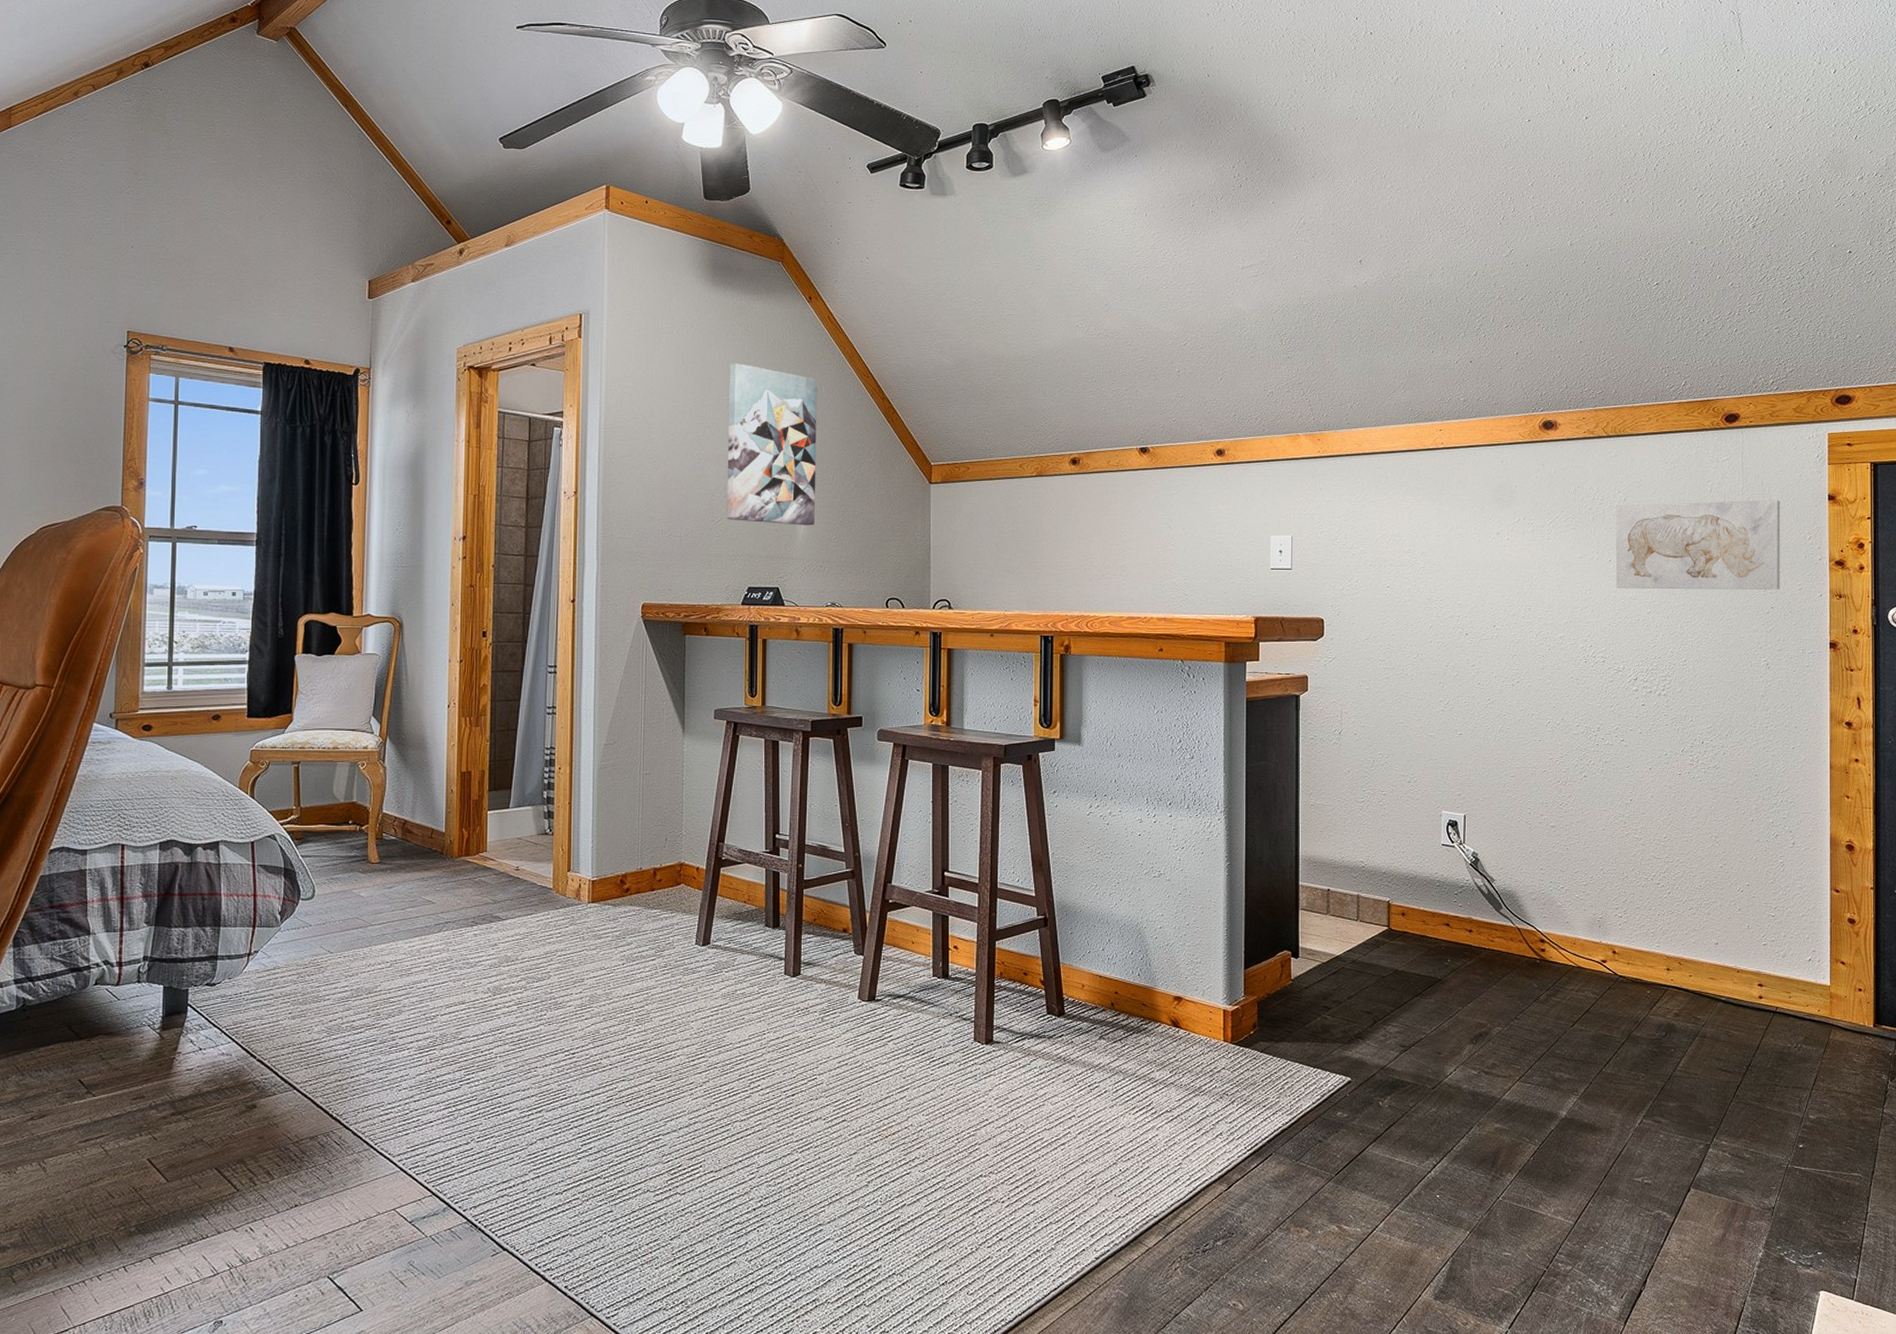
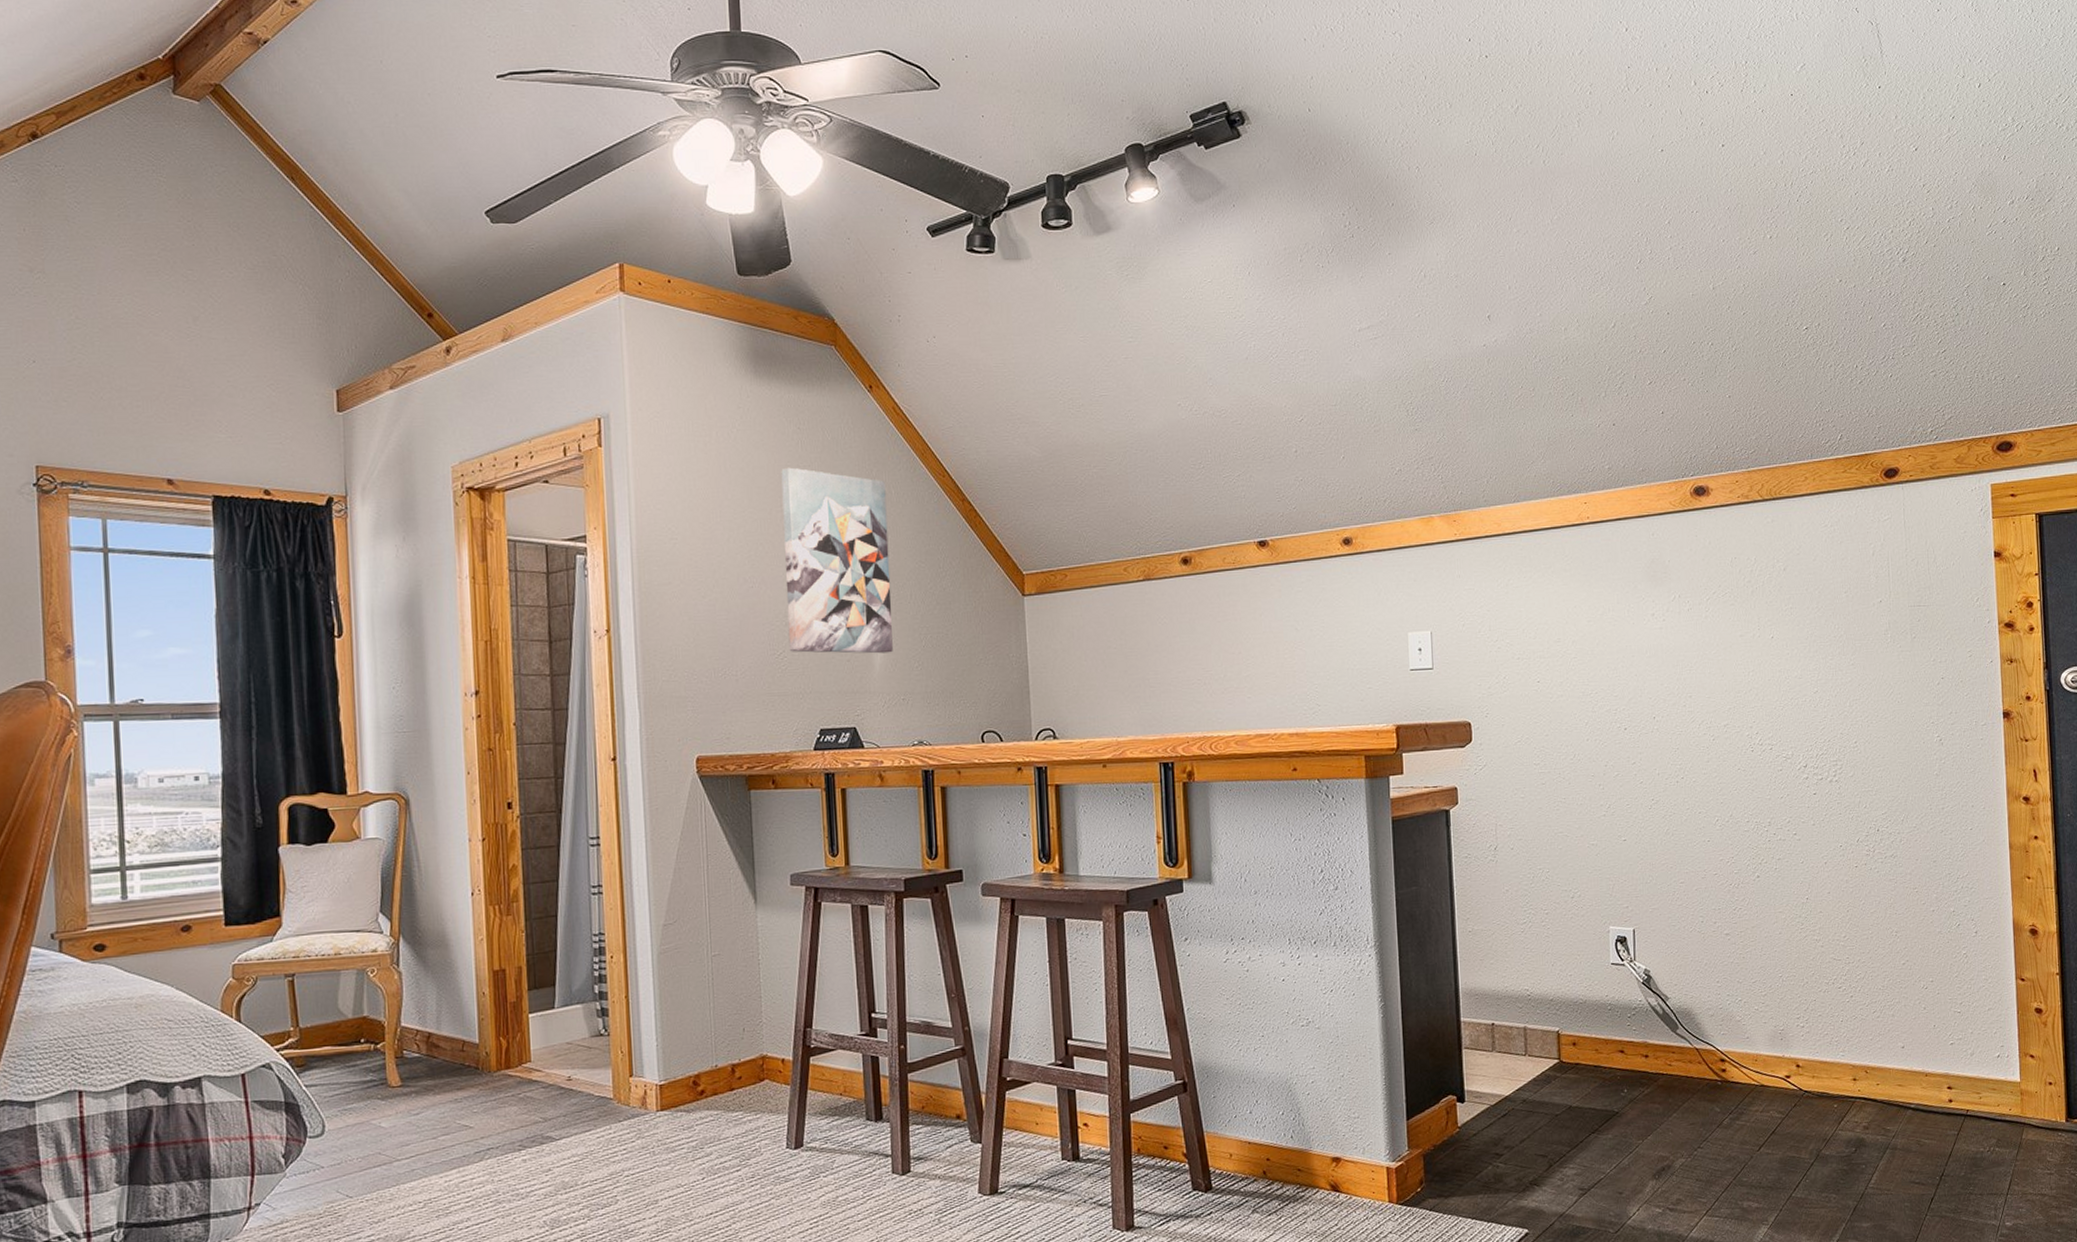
wall art: present [1616,500,1780,590] -> none [1776,560,1950,668]

